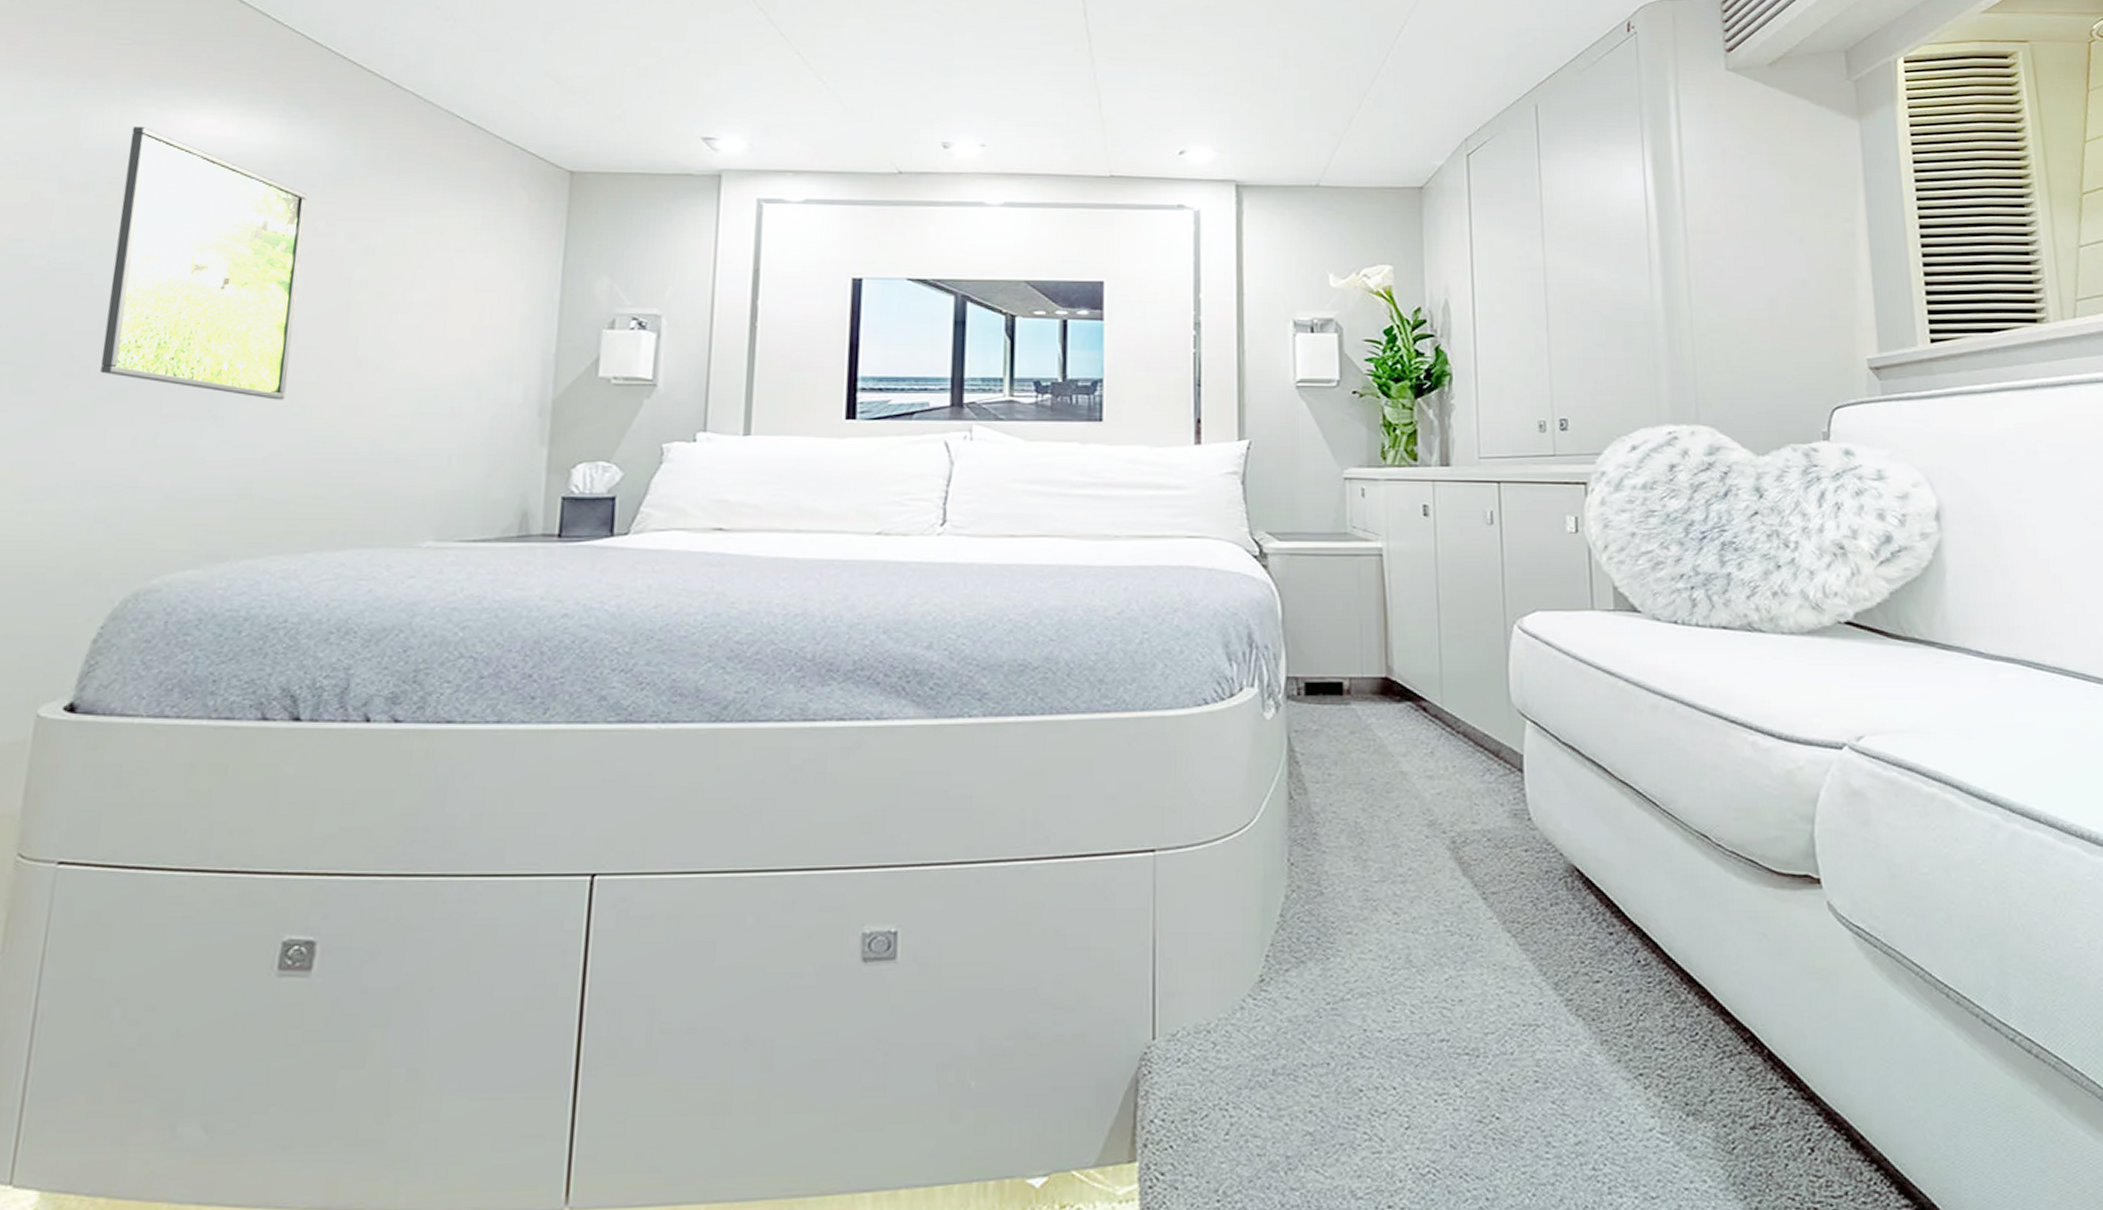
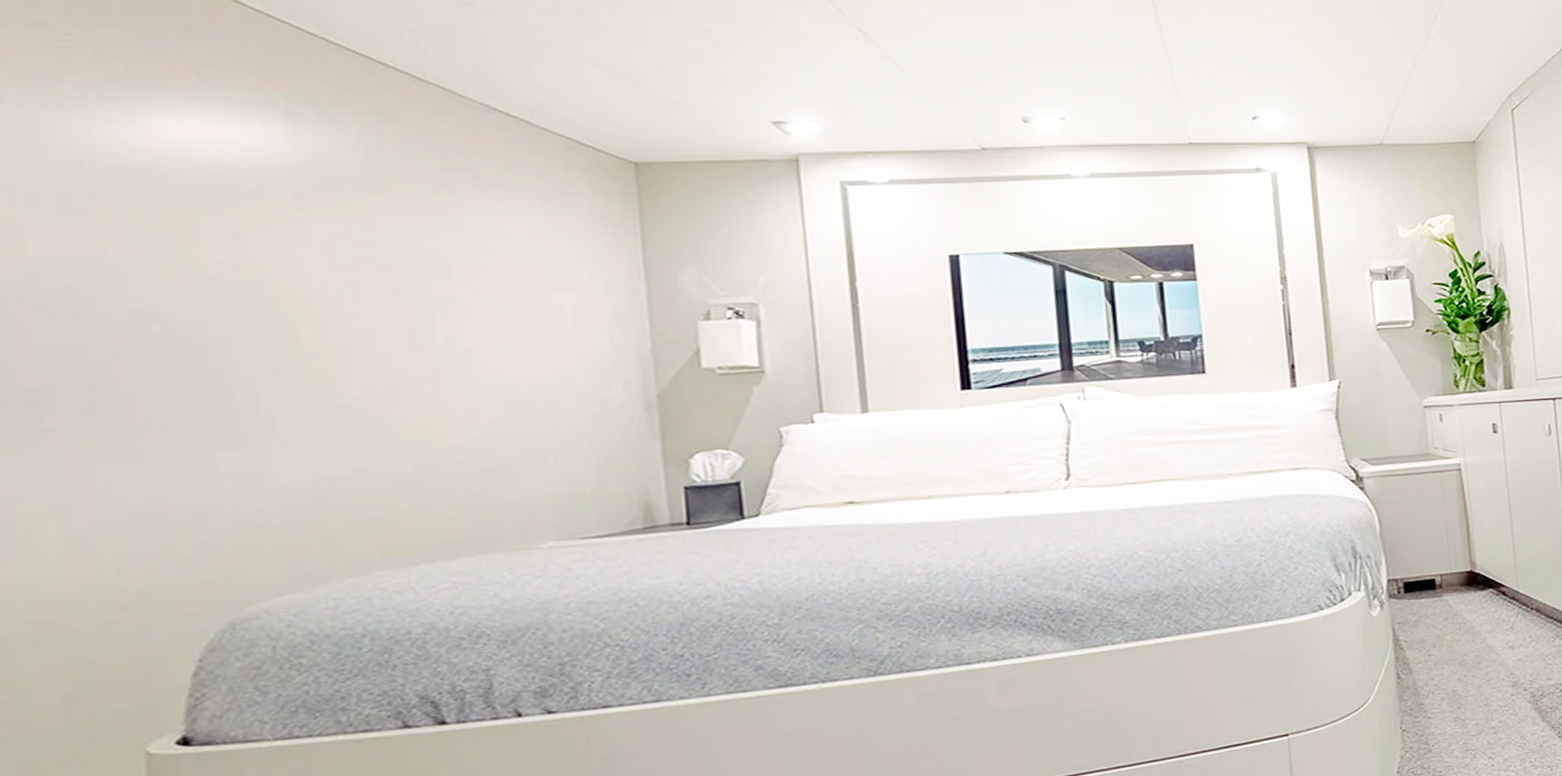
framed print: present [100,127,308,400] -> none [102,135,358,417]

